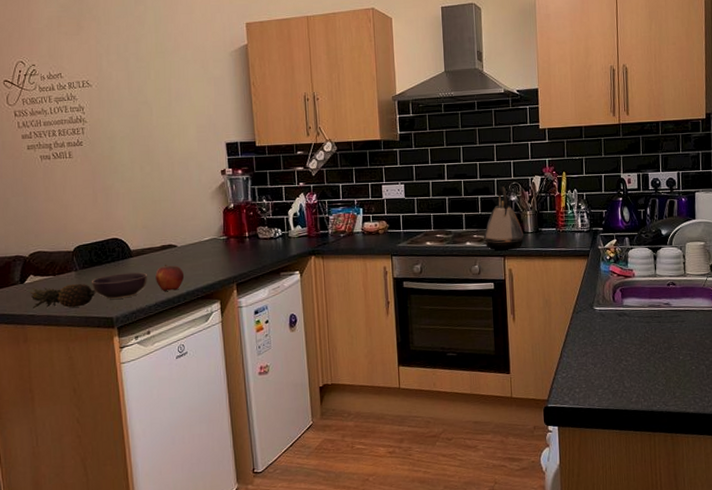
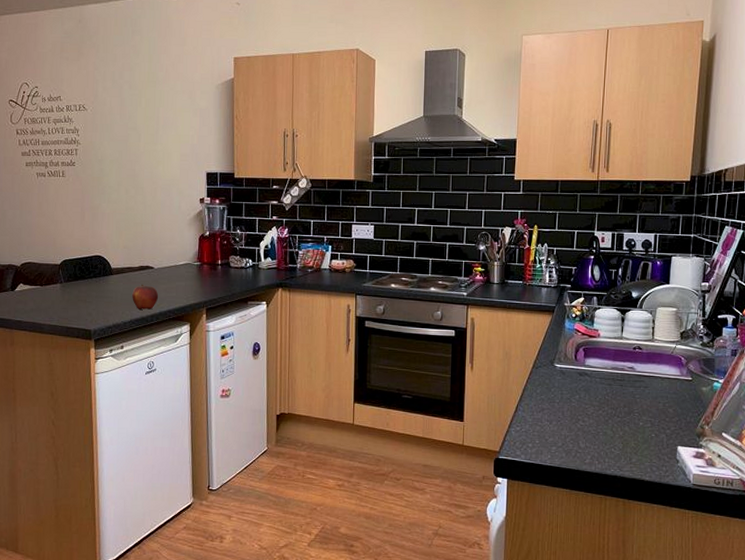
fruit: present [30,283,96,308] -> none [19,295,78,317]
bowl: present [92,272,147,299] -> none [74,289,125,313]
kettle: present [484,184,524,251] -> none [449,233,489,299]

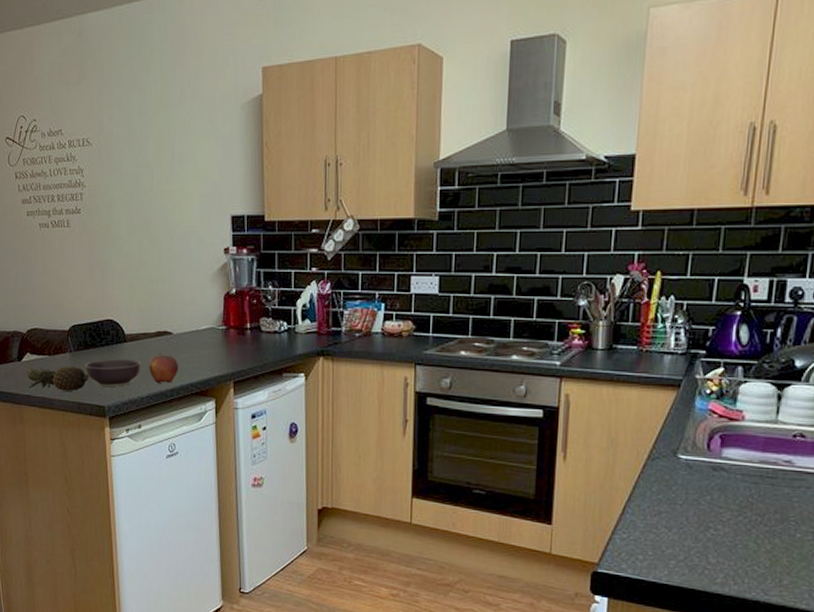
fruit: none [19,295,78,317] -> present [27,366,89,391]
bowl: none [74,289,125,313] -> present [86,359,140,387]

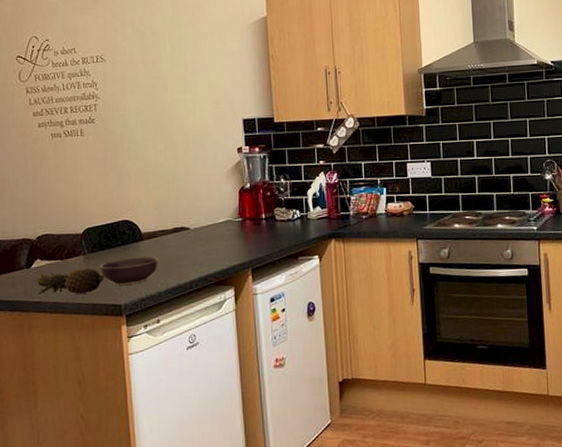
fruit: present [149,352,179,383] -> none [167,247,197,277]

